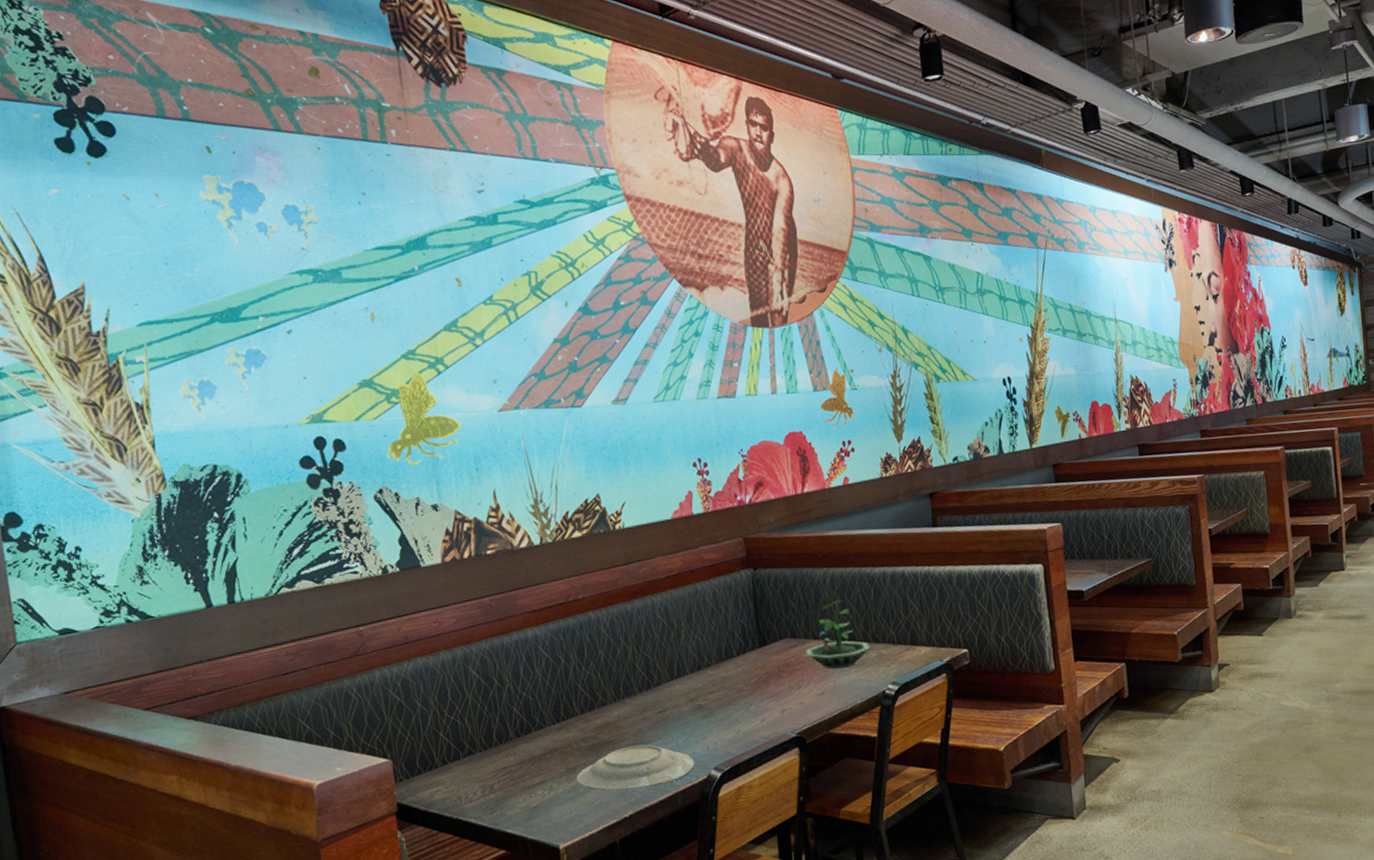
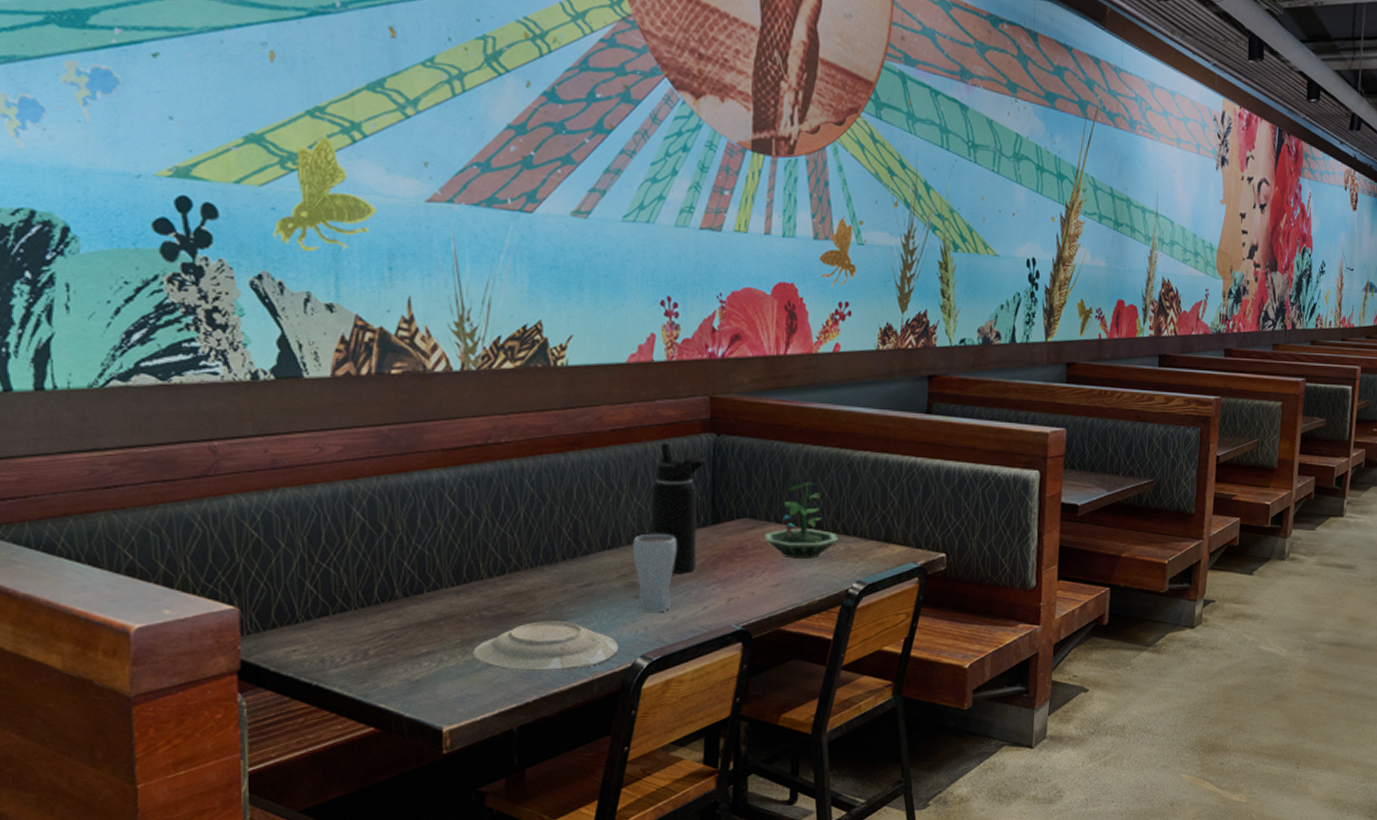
drinking glass: none [695,660,734,730] -> present [633,533,676,613]
water bottle: none [705,582,750,694] -> present [651,443,707,574]

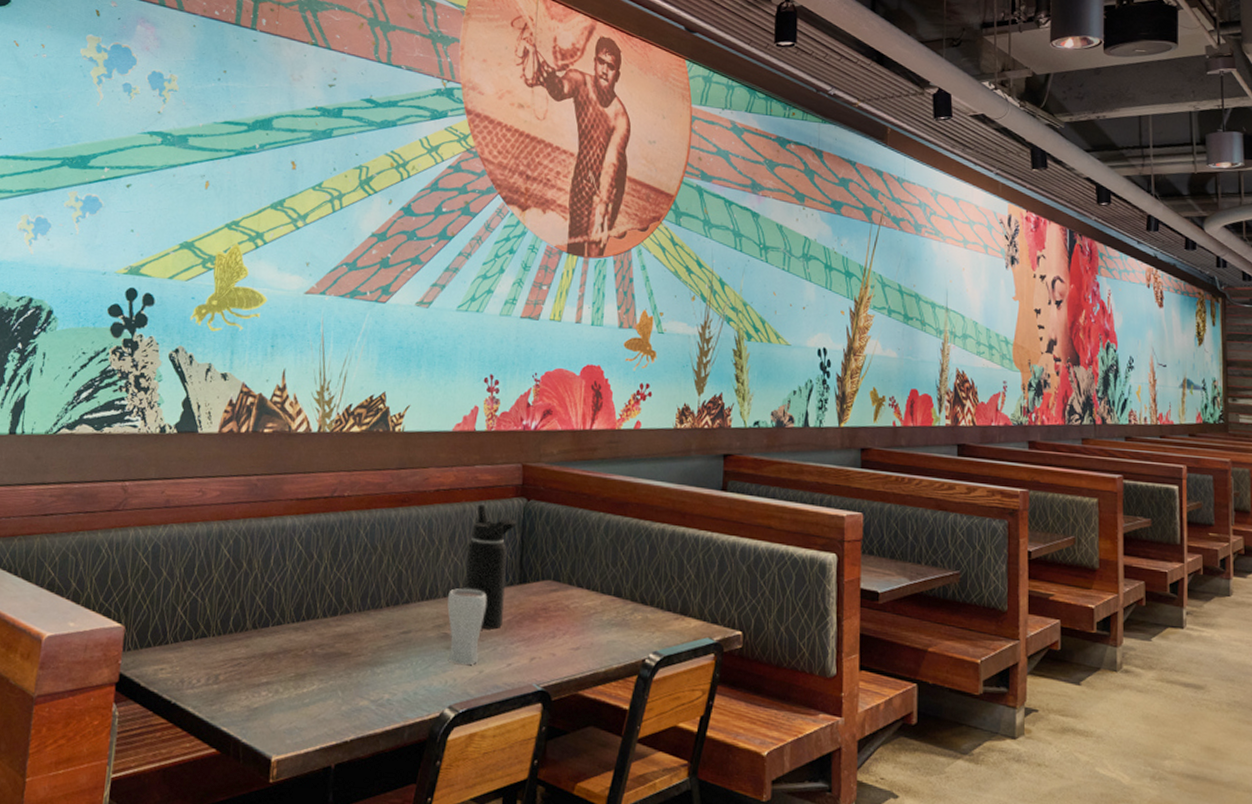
plate: present [472,620,618,672] -> none [303,662,429,714]
terrarium: present [764,482,838,559] -> none [566,549,636,625]

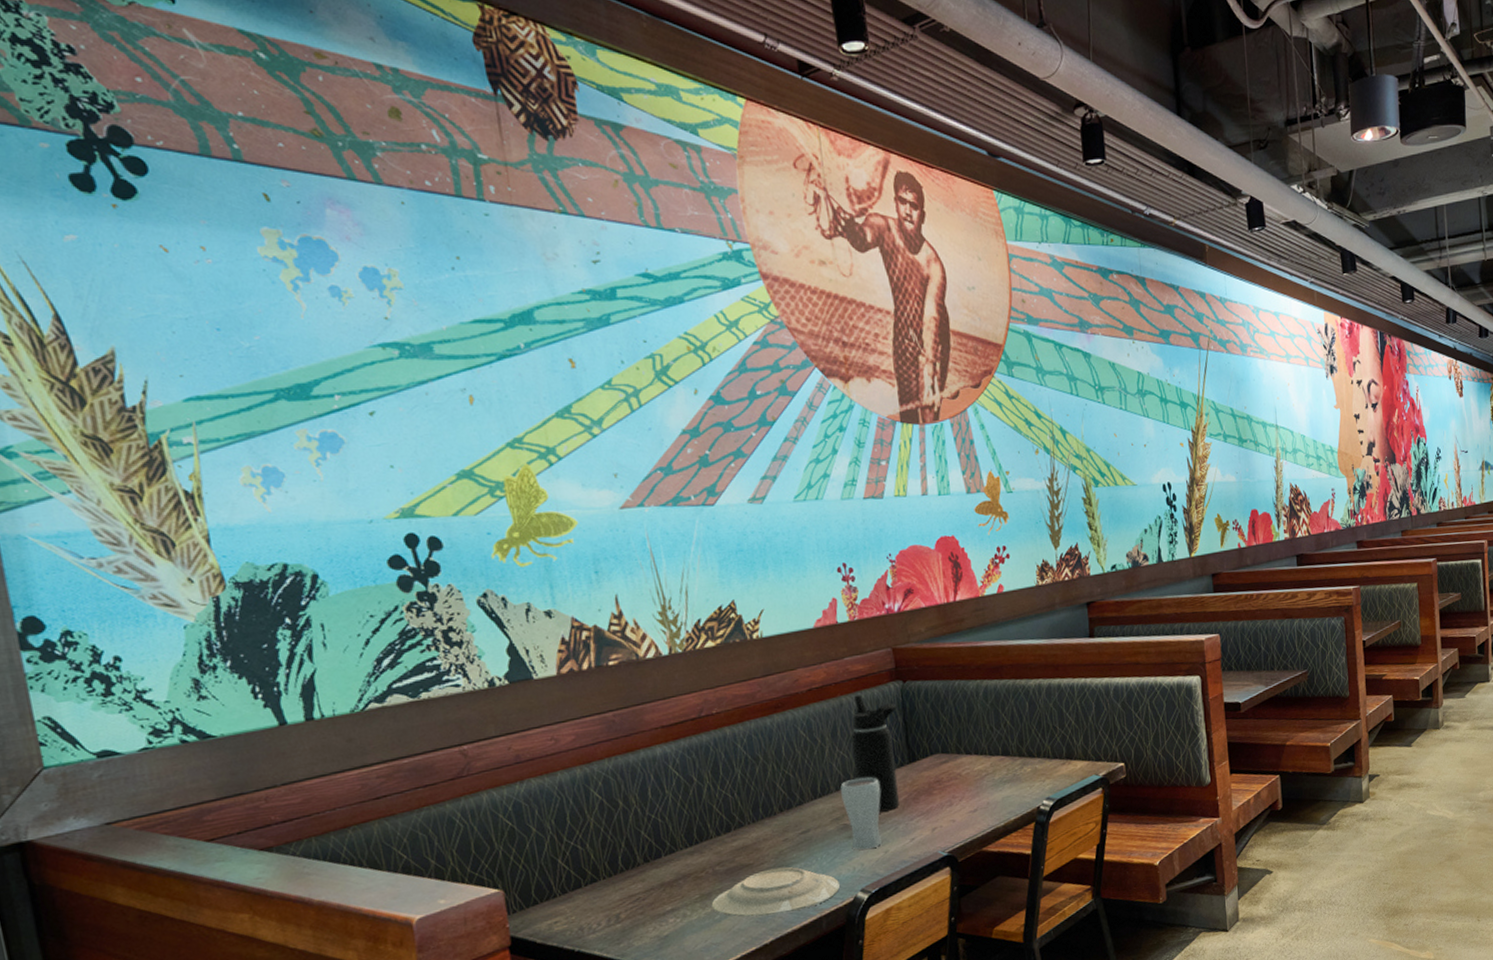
plate: none [303,662,429,714] -> present [711,867,840,918]

